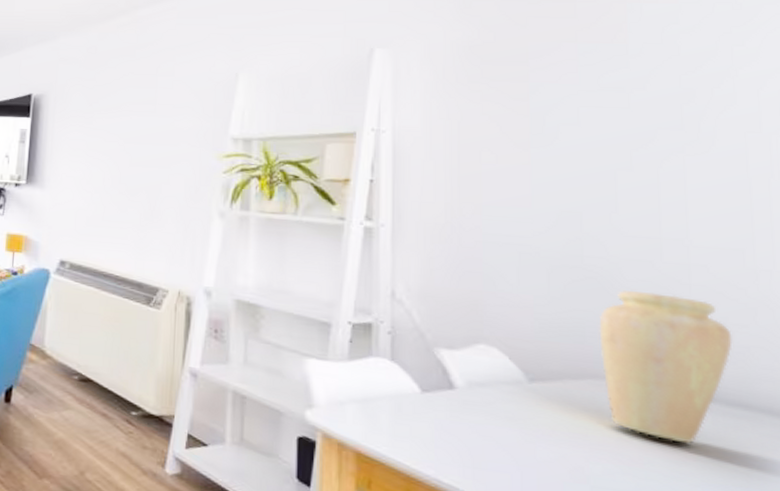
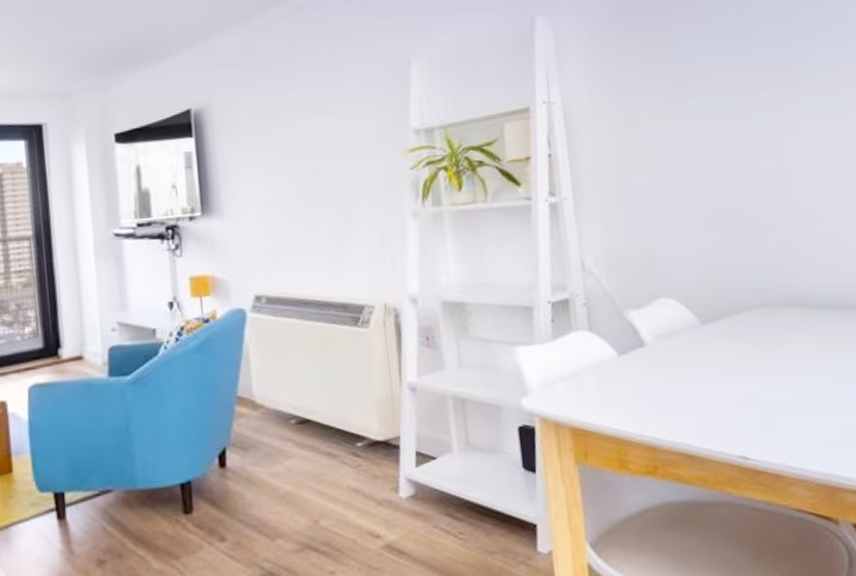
vase: present [599,290,733,444] -> none [749,220,845,351]

